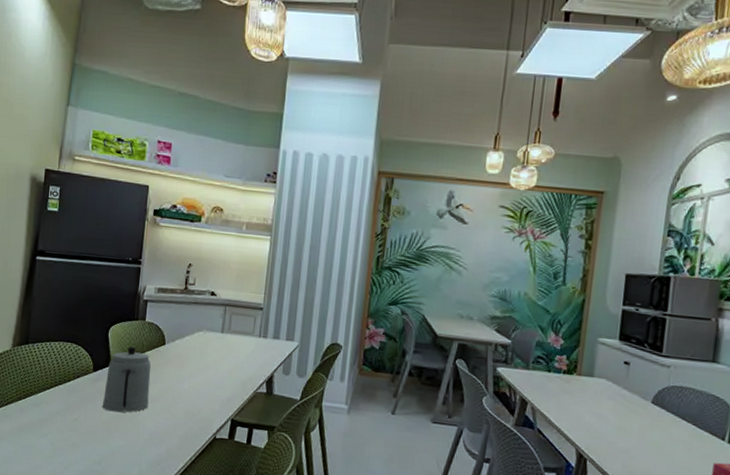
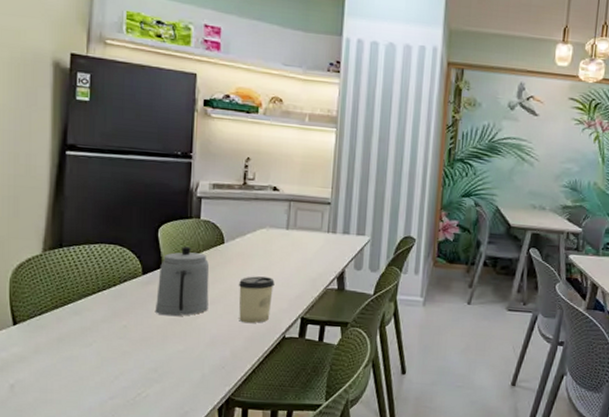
cup: none [175,377,209,423] -> present [238,276,275,324]

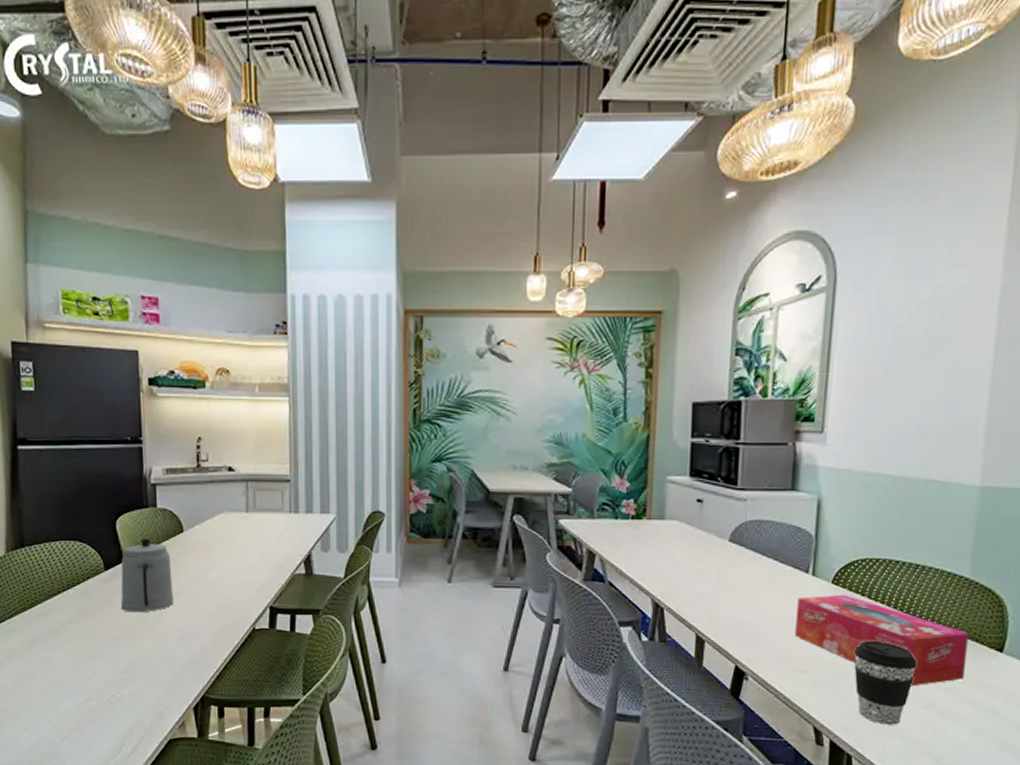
cup: present [238,276,275,324] -> none [201,565,239,616]

